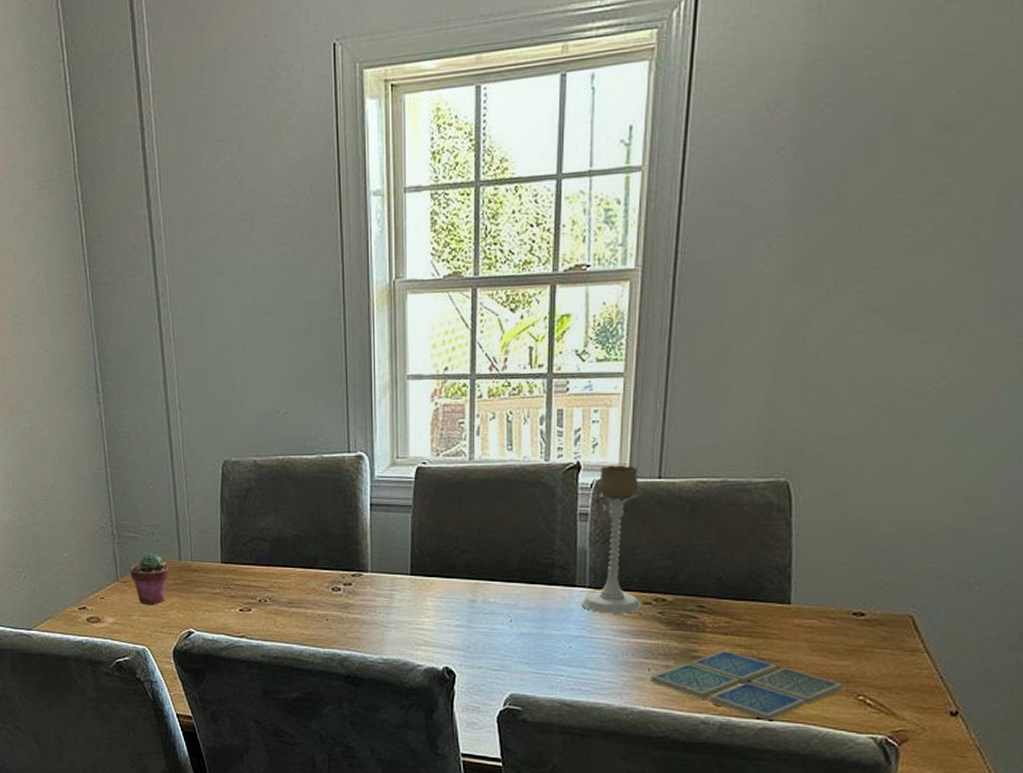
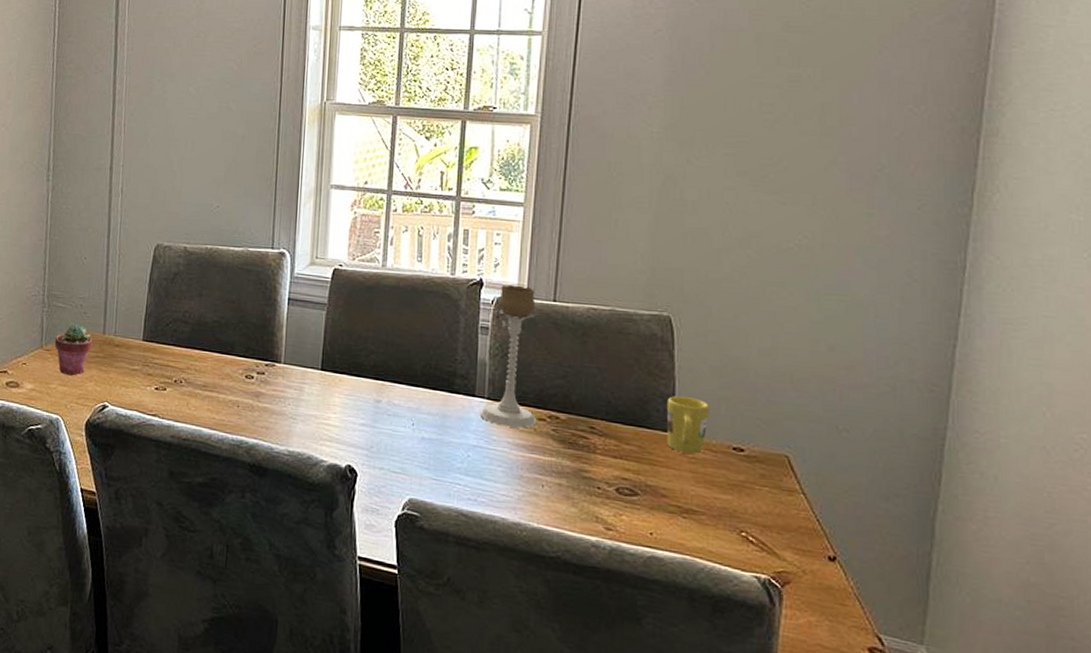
drink coaster: present [650,651,843,721] -> none [543,473,726,550]
mug: none [781,564,830,623] -> present [666,395,710,454]

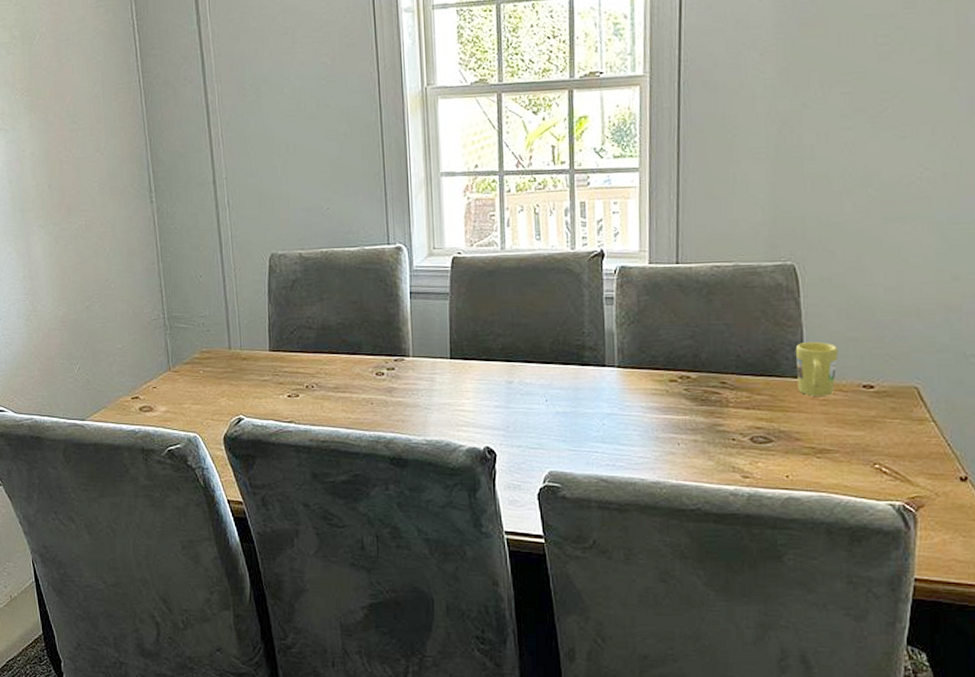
potted succulent: present [54,323,93,375] -> none [181,342,220,393]
candle holder: present [479,284,537,429] -> none [611,252,668,392]

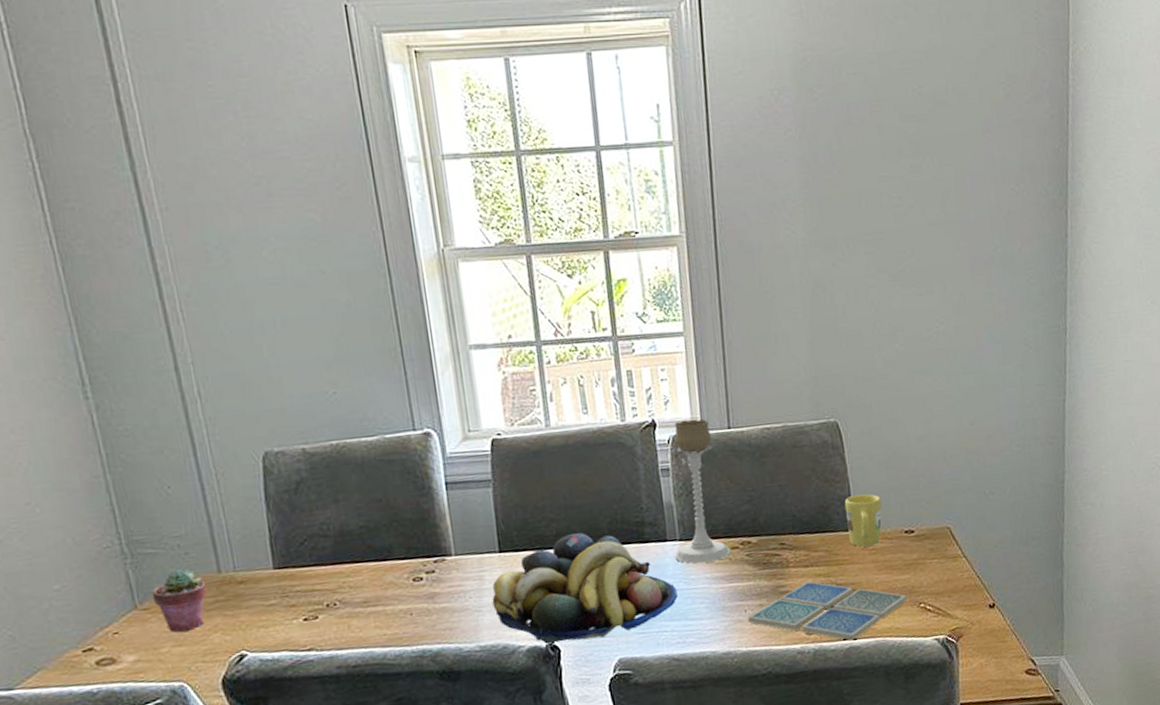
potted succulent: none [181,342,220,393] -> present [151,568,207,632]
fruit bowl: none [440,349,611,449] -> present [492,533,678,643]
candle holder: none [611,252,668,392] -> present [674,418,731,564]
drink coaster: none [680,424,859,491] -> present [747,581,907,641]

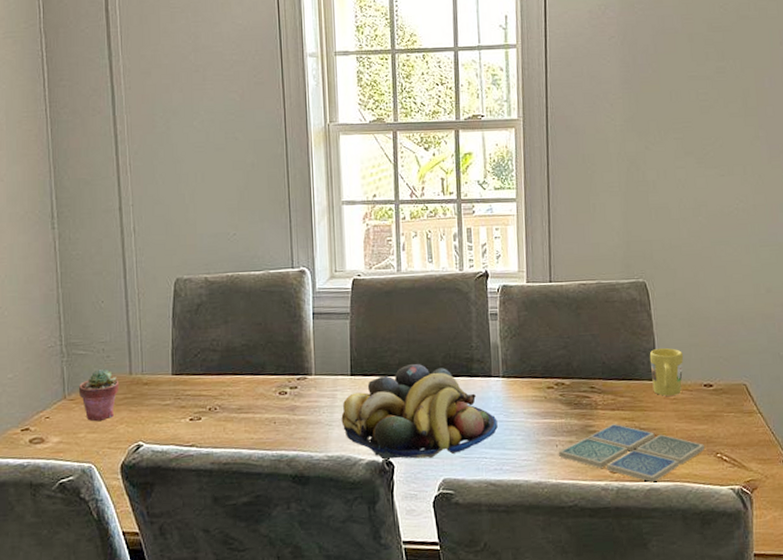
candle holder: present [674,418,731,564] -> none [497,272,546,399]

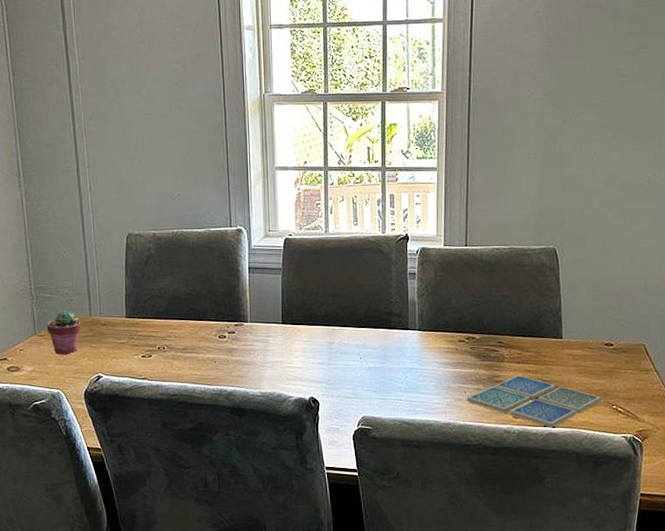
fruit bowl: present [341,364,498,459] -> none [273,316,412,398]
mug: present [649,347,684,396] -> none [555,309,588,353]

